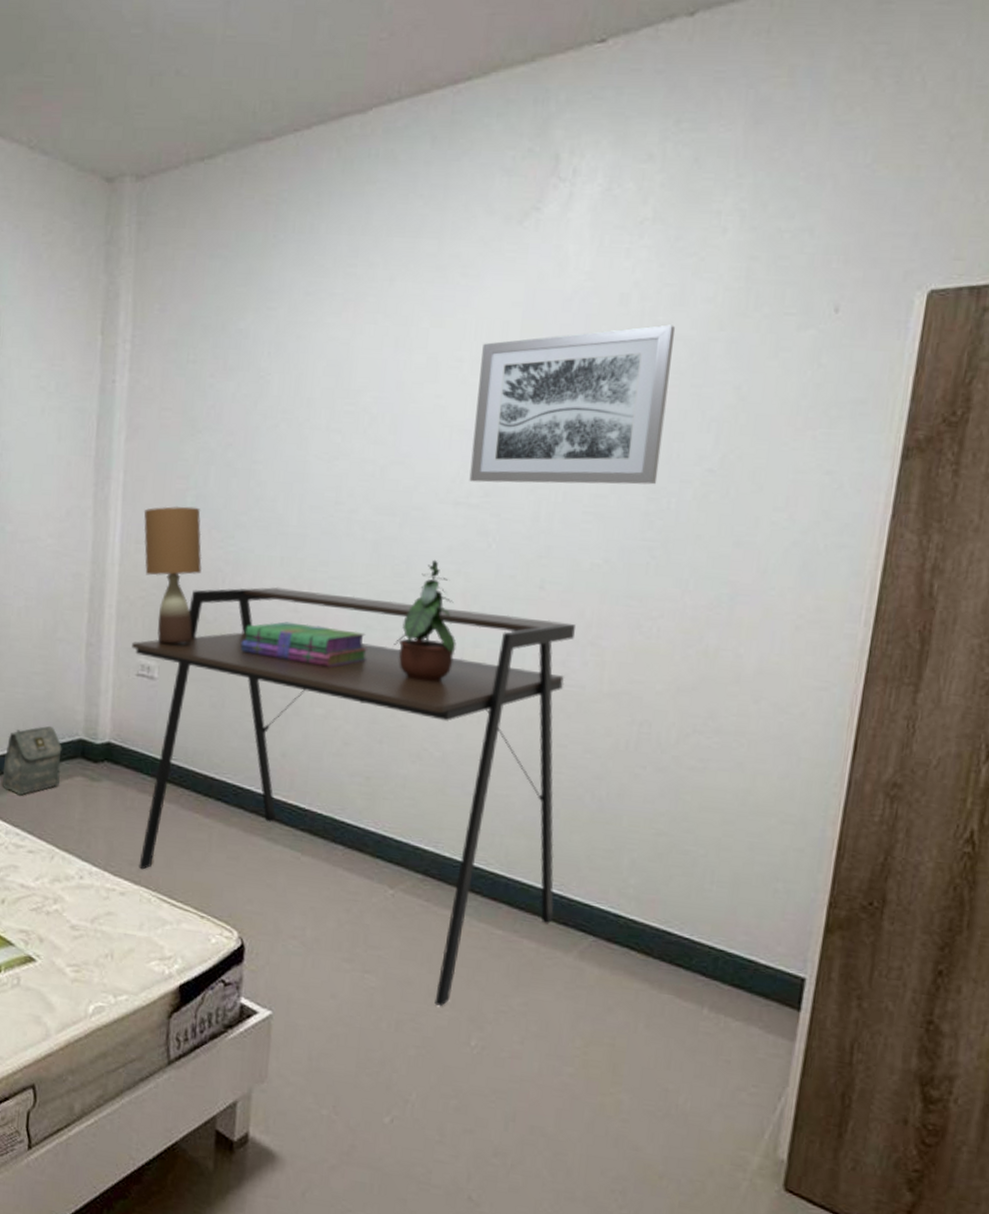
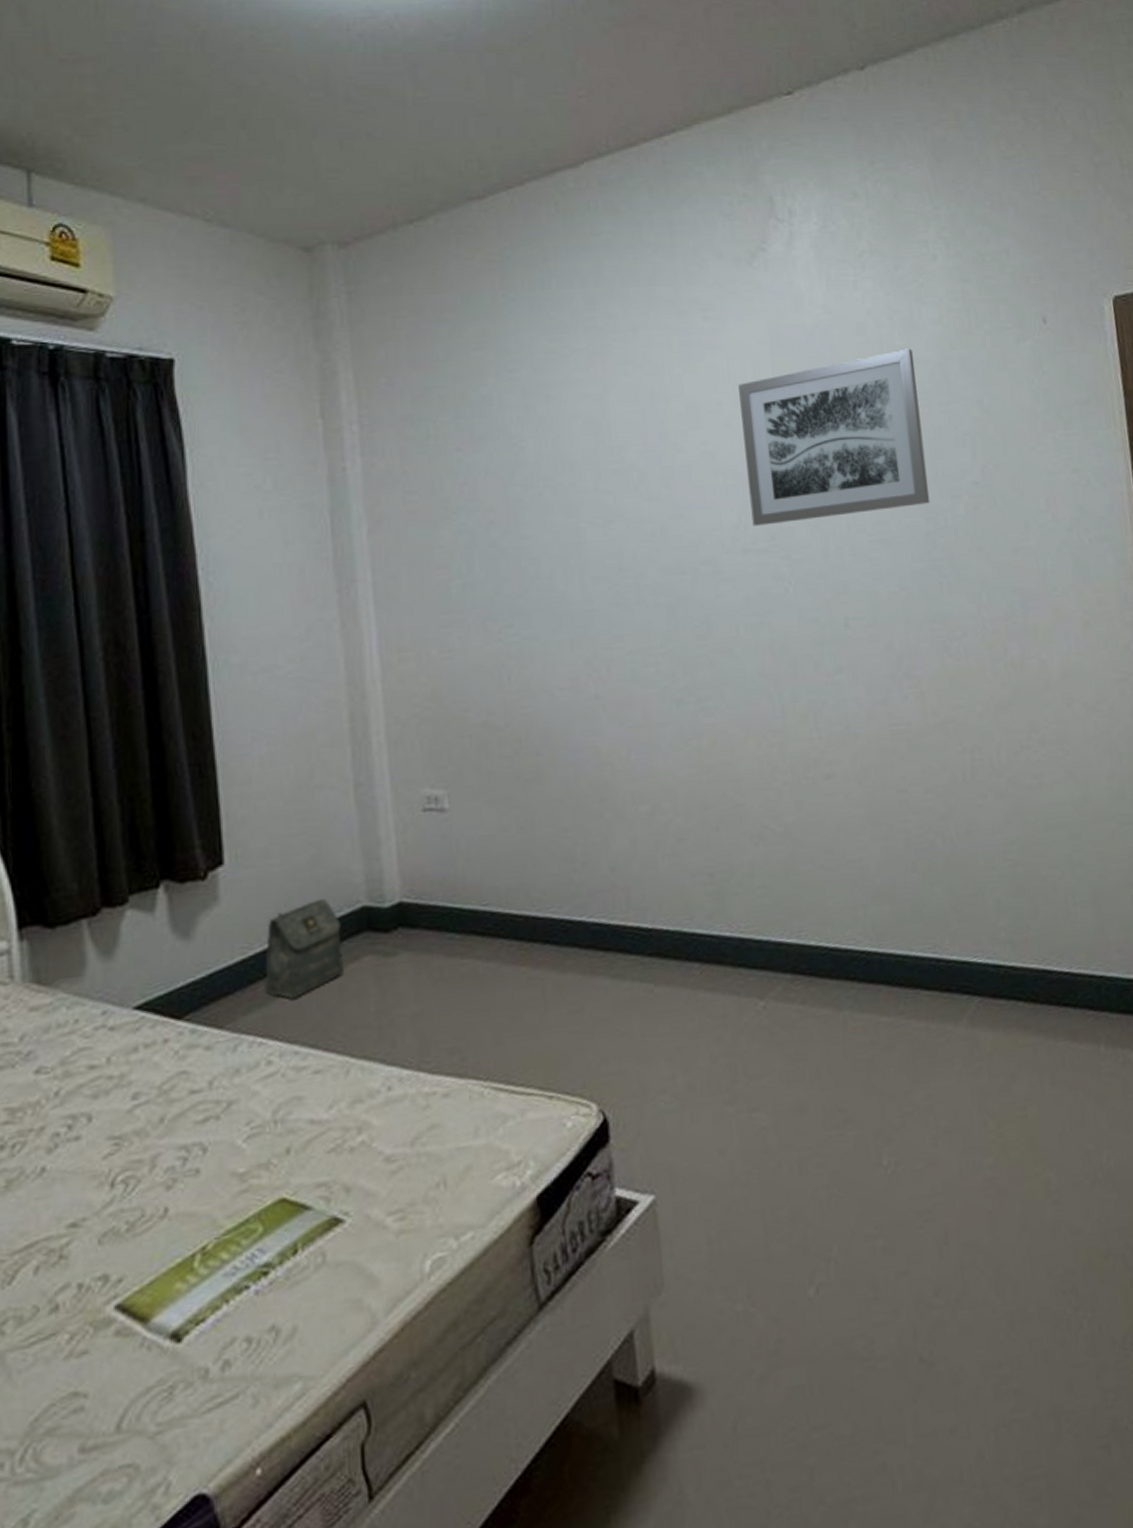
desk: present [132,586,575,1007] -> none [411,657,936,1129]
table lamp: present [143,506,203,644] -> none [402,598,484,766]
stack of books: present [240,621,368,667] -> none [541,708,685,758]
potted plant: present [394,559,457,682] -> none [710,614,776,751]

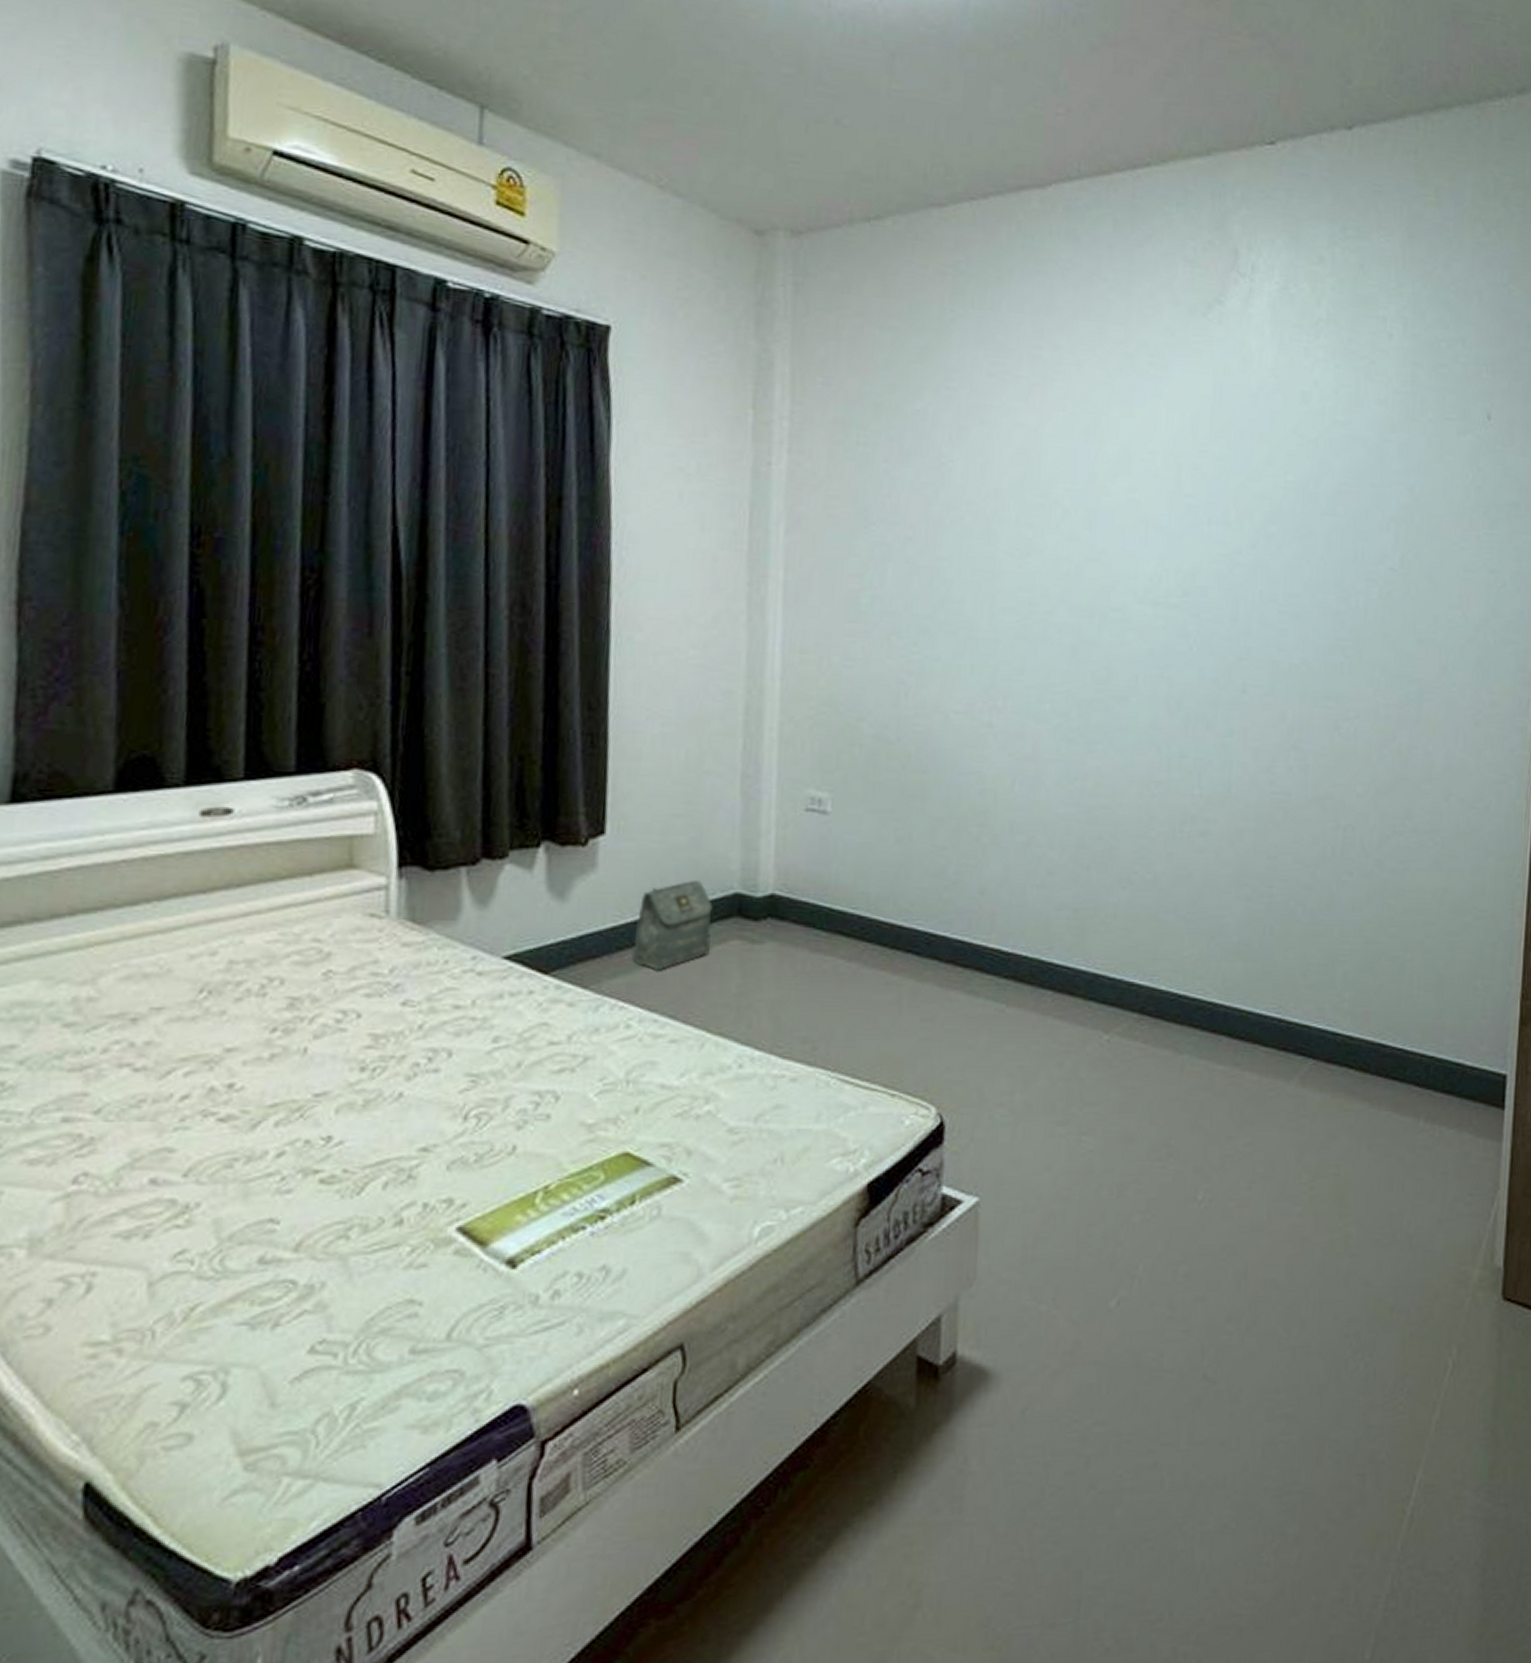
wall art: present [738,348,931,526] -> none [1167,424,1354,584]

